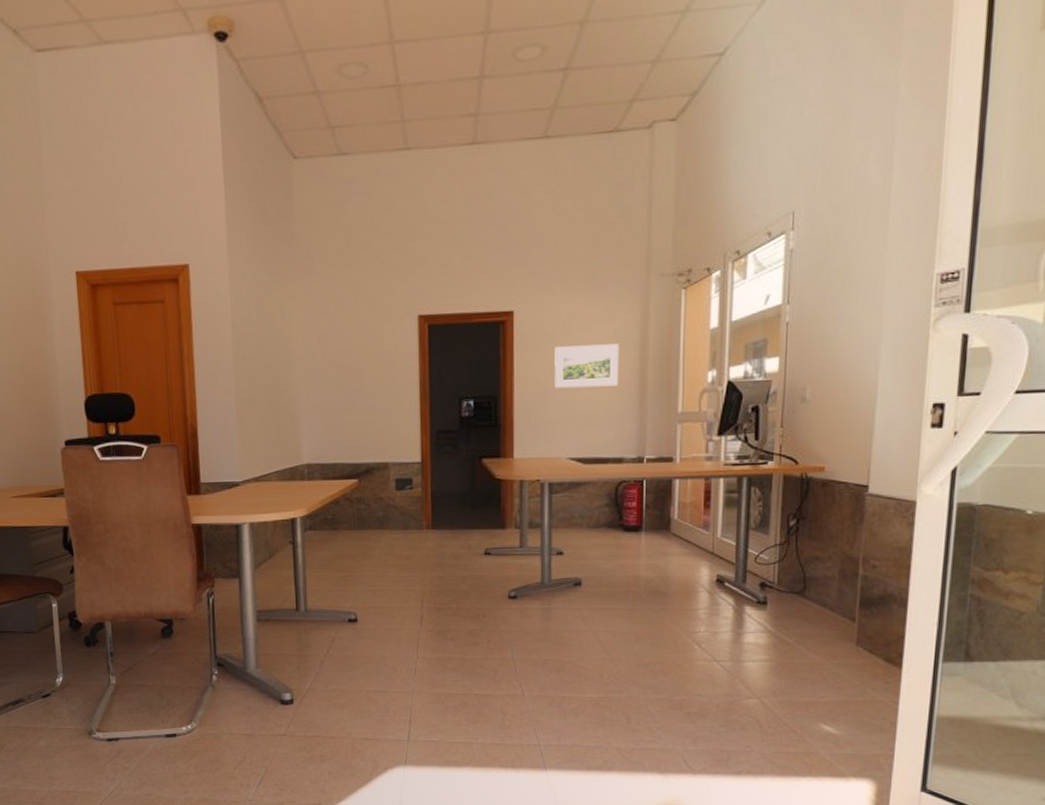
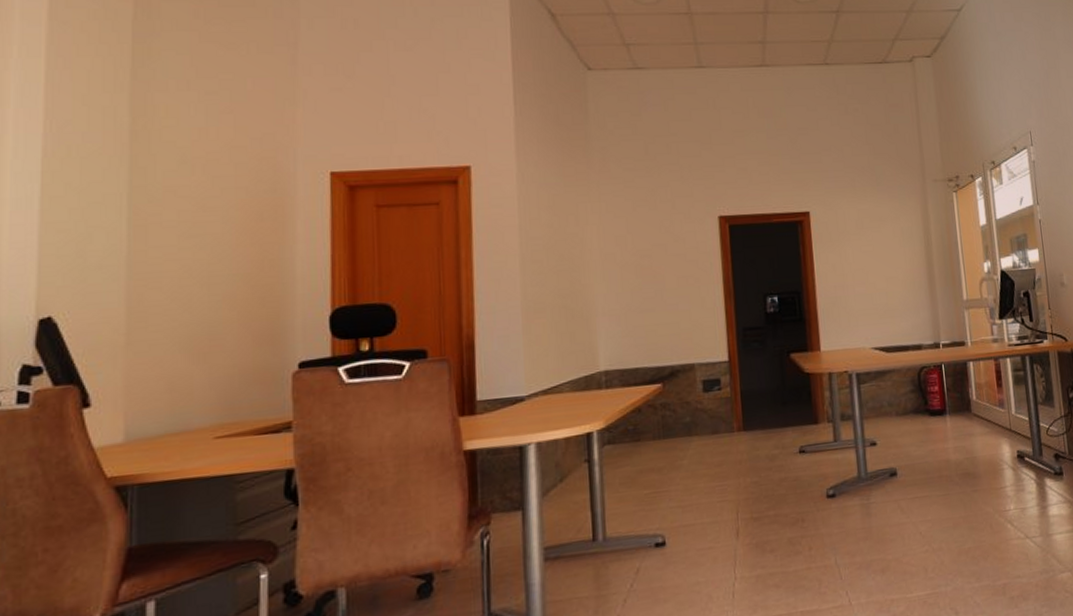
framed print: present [554,343,619,389] -> none [850,240,910,282]

